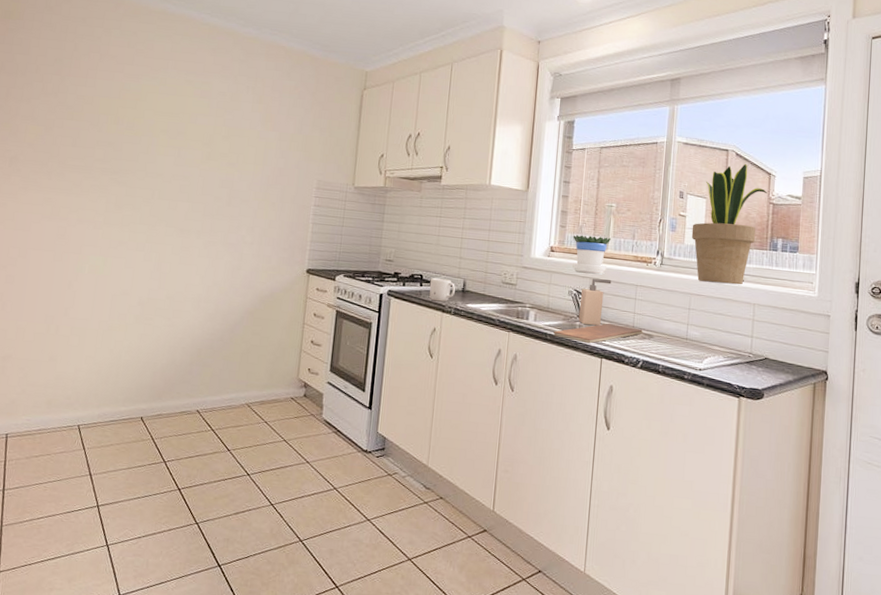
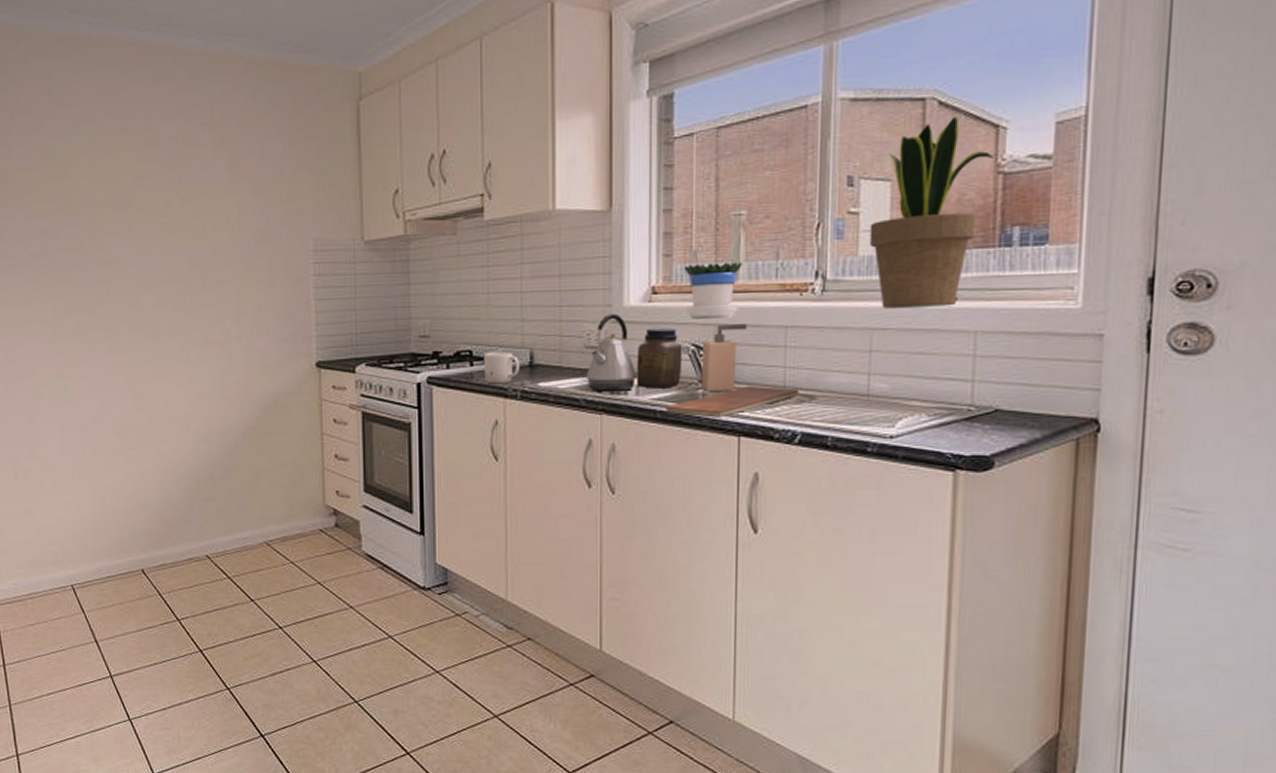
kettle: none [501,261,536,318] -> present [586,313,636,393]
jar: none [535,275,568,319] -> present [636,328,683,389]

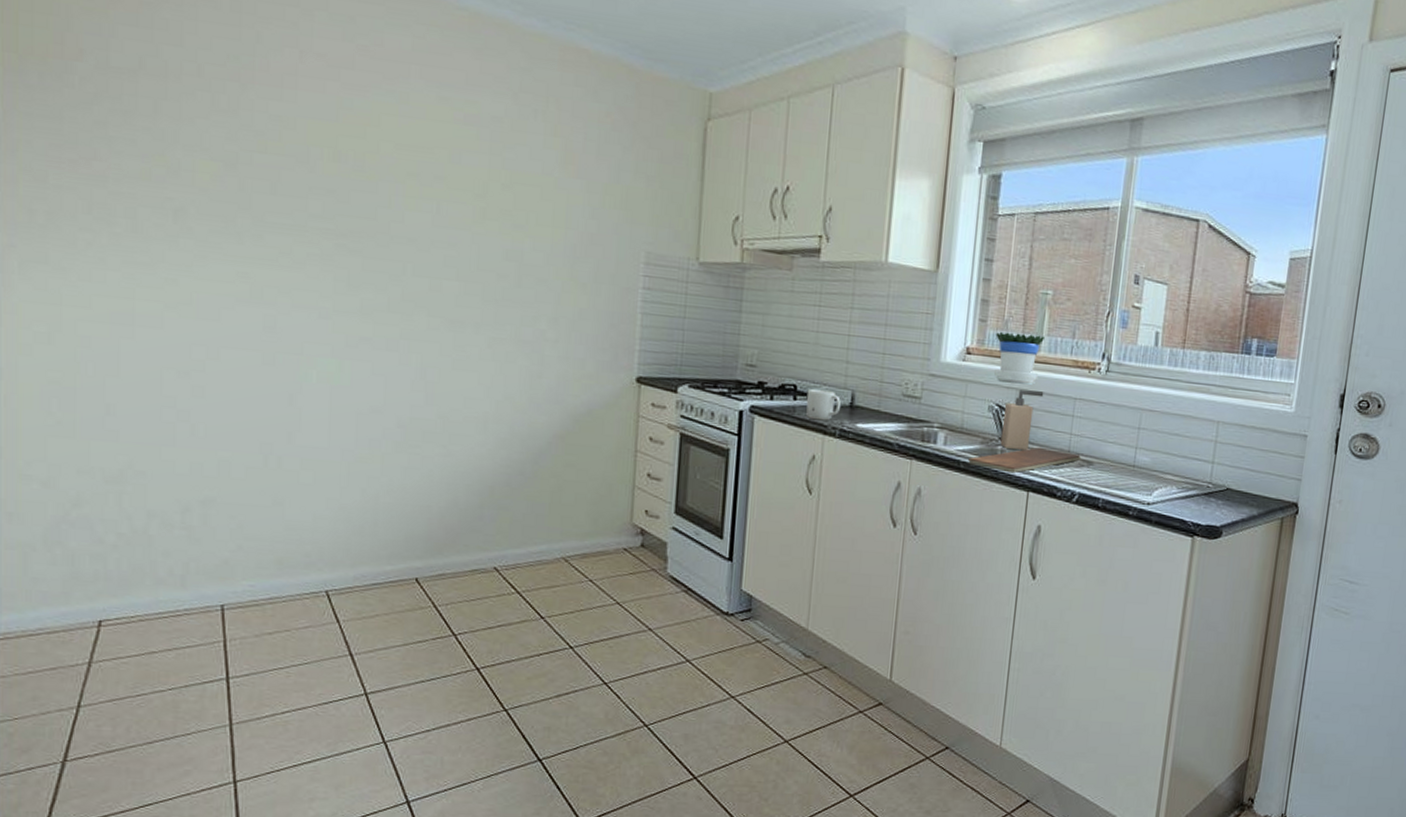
kettle: present [586,313,636,393] -> none [901,367,946,441]
jar: present [636,328,683,389] -> none [945,385,988,442]
potted plant: present [869,116,994,310] -> none [1146,239,1244,398]

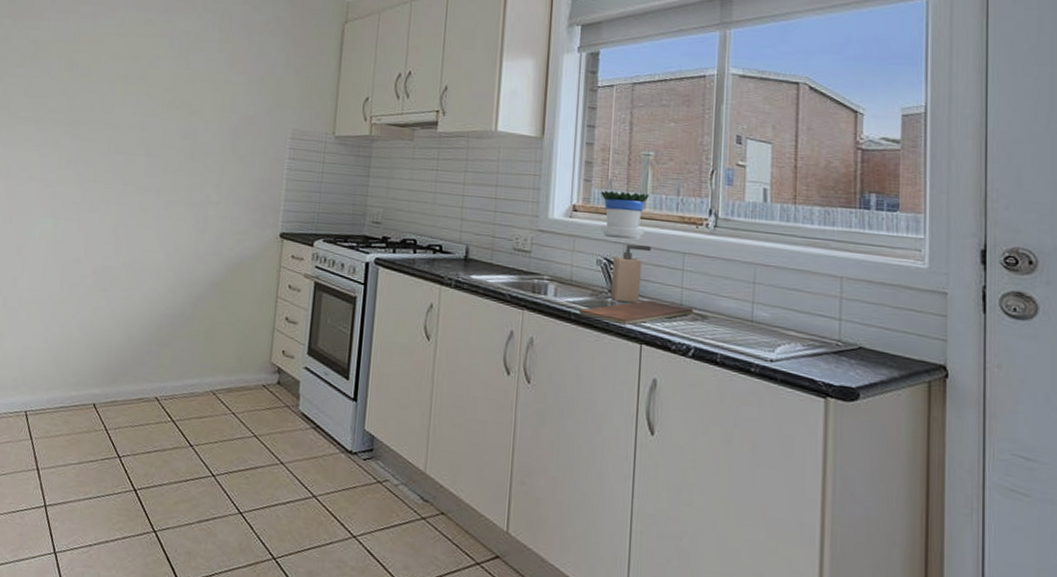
mug: present [805,388,842,421] -> none [424,243,457,273]

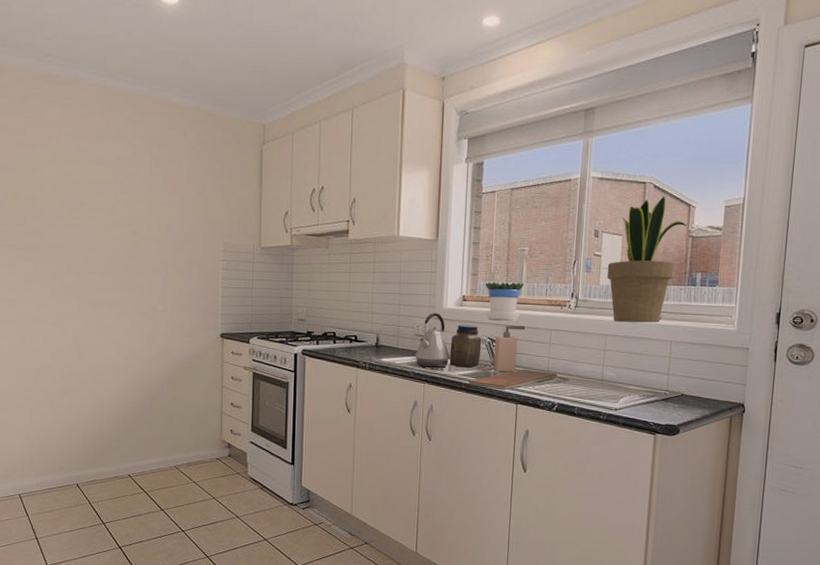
kettle: none [512,223,556,293] -> present [415,312,450,369]
jar: none [555,240,597,294] -> present [449,325,482,368]
potted plant: none [754,99,854,253] -> present [607,196,687,323]

